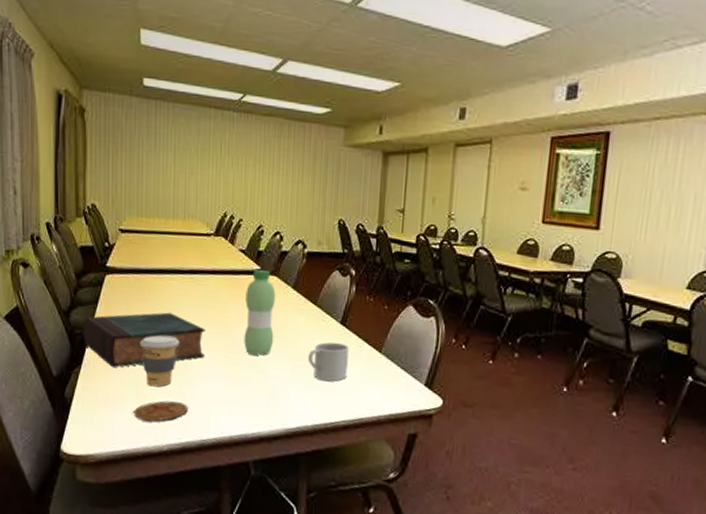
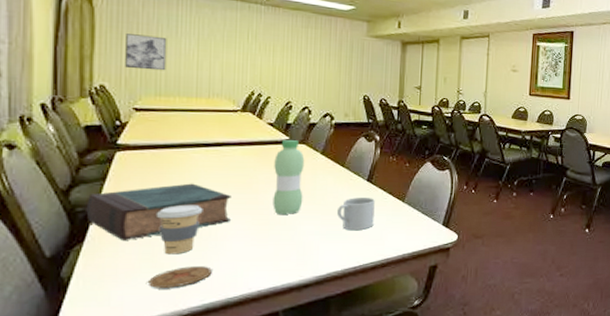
wall art: none [112,149,147,189] -> present [125,34,167,71]

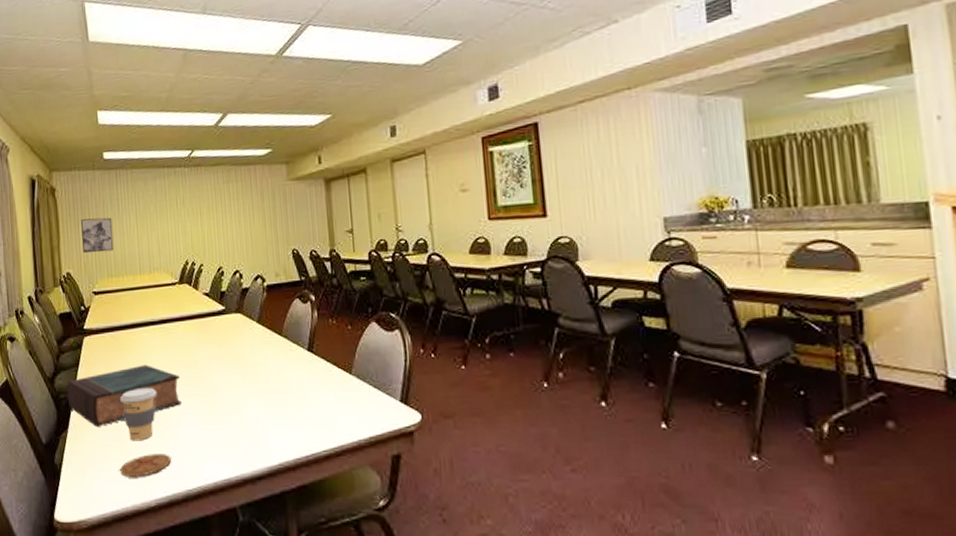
water bottle: present [273,140,305,216] -> none [213,310,246,396]
mug: present [336,198,375,231] -> none [280,371,321,412]

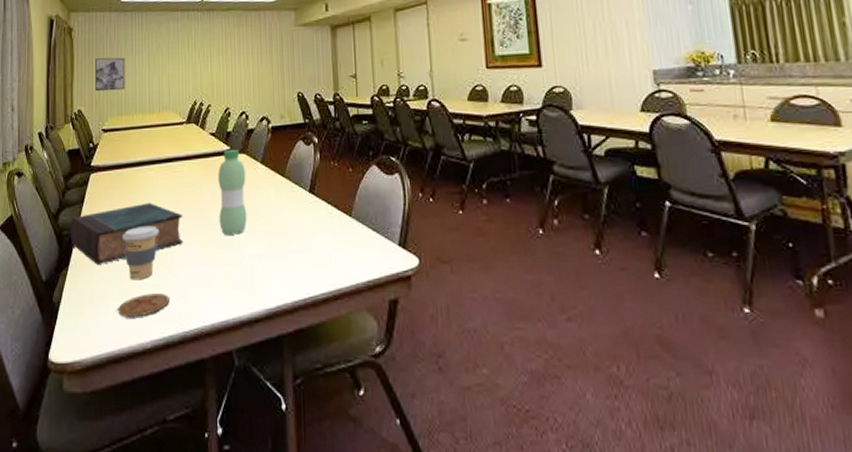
water bottle: none [213,310,246,396] -> present [218,150,247,236]

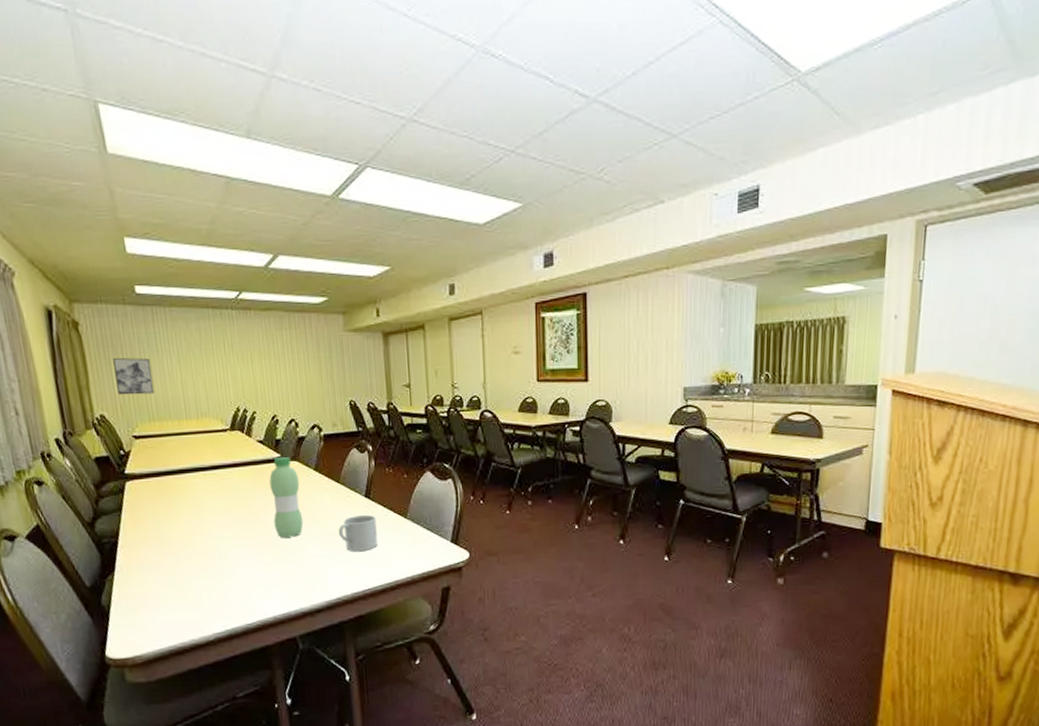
book: present [70,203,183,264] -> none [110,509,238,569]
coaster: present [118,293,169,317] -> none [175,592,229,615]
coffee cup: present [123,225,159,280] -> none [171,531,211,582]
mug: none [281,213,321,254] -> present [338,515,378,552]

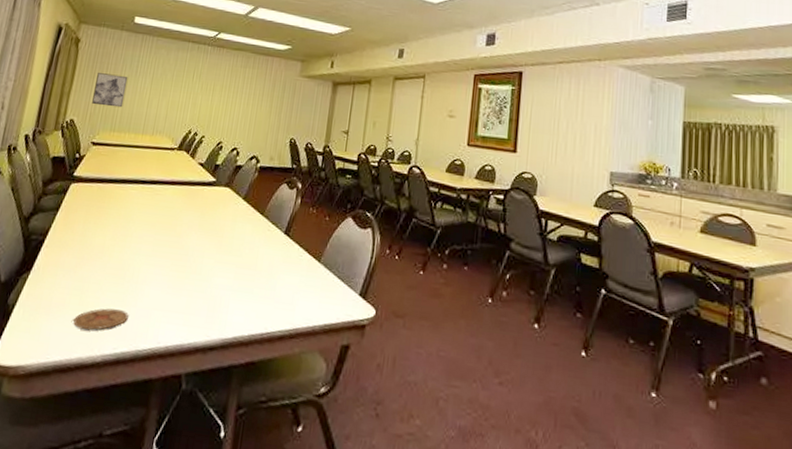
coaster: none [175,592,229,615] -> present [73,308,129,330]
water bottle: present [269,457,304,539] -> none [191,182,228,264]
mug: present [338,515,378,552] -> none [250,251,290,290]

